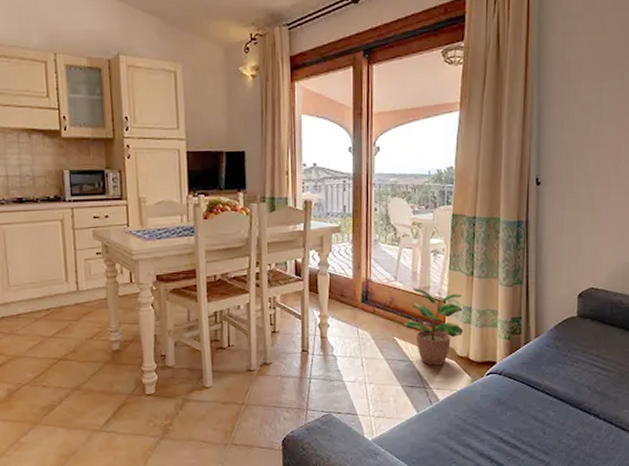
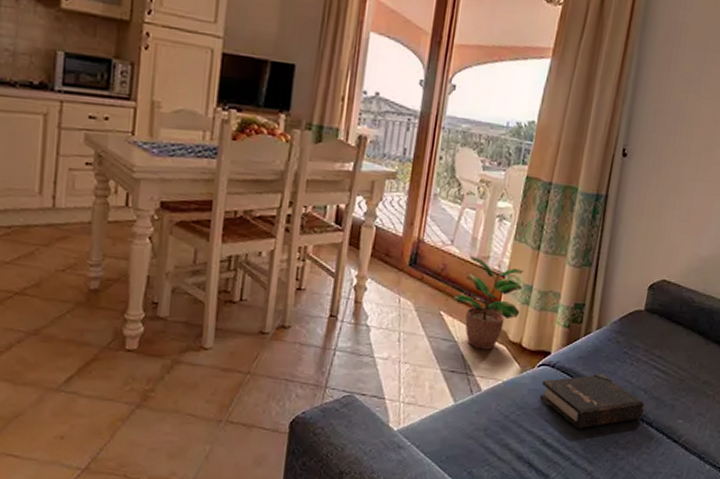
hardback book: none [492,375,590,426] -> present [539,373,645,429]

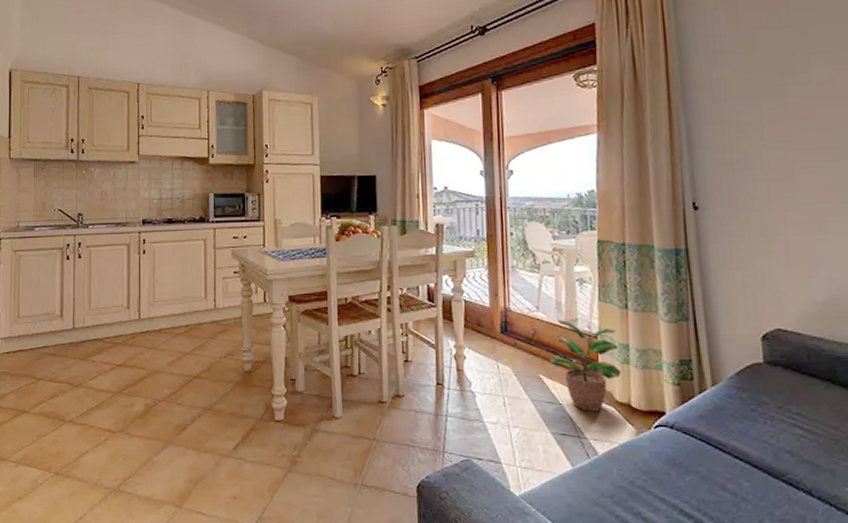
hardback book: present [539,373,645,429] -> none [663,433,796,497]

